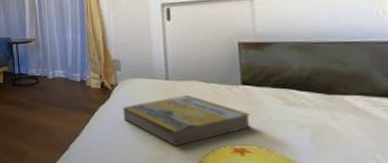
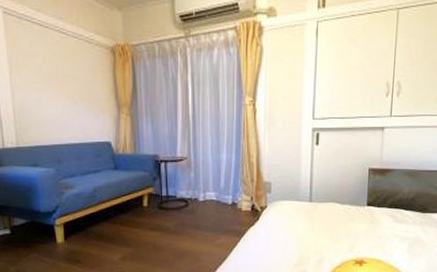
book: present [122,94,251,146] -> none [269,215,370,262]

